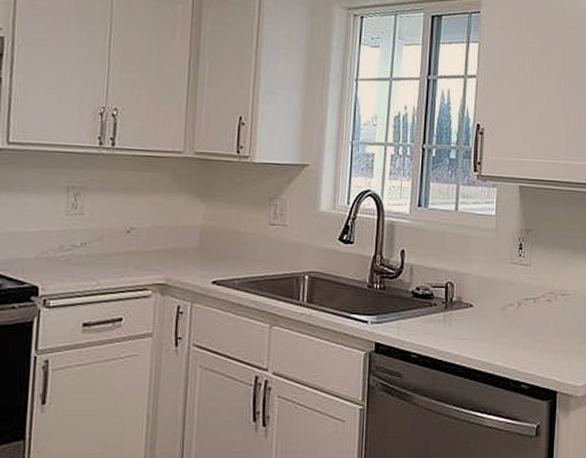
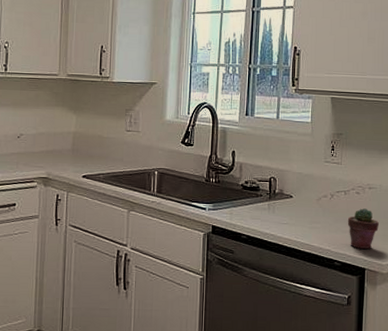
potted succulent: none [536,319,573,368] -> present [347,208,379,249]

